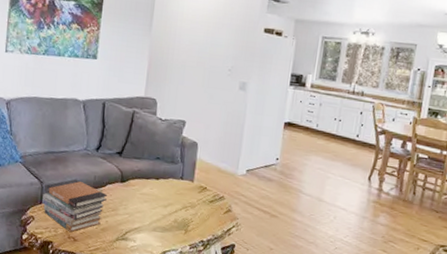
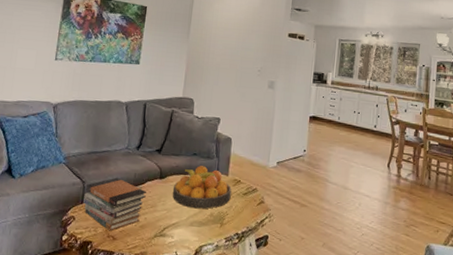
fruit bowl: none [134,170,197,215] -> present [172,165,232,209]

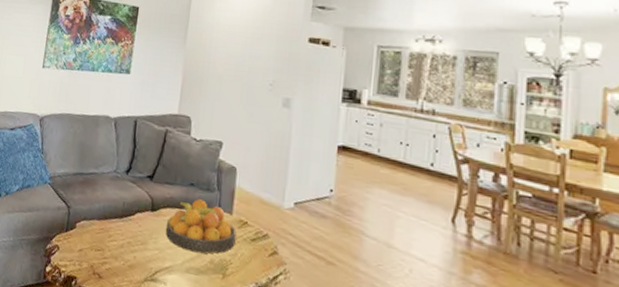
book stack: present [83,177,147,231] -> none [68,204,137,268]

